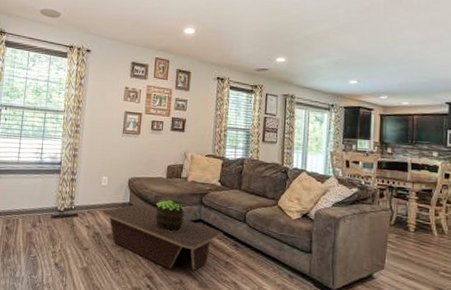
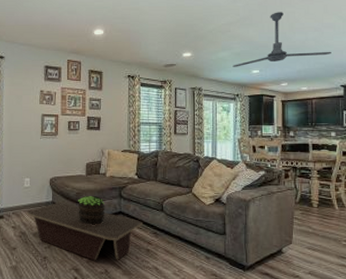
ceiling fan: none [328,21,437,76] -> present [232,12,331,67]

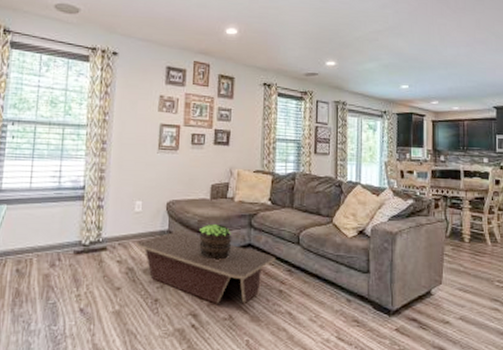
ceiling fan: present [232,12,331,67] -> none [380,22,484,81]

